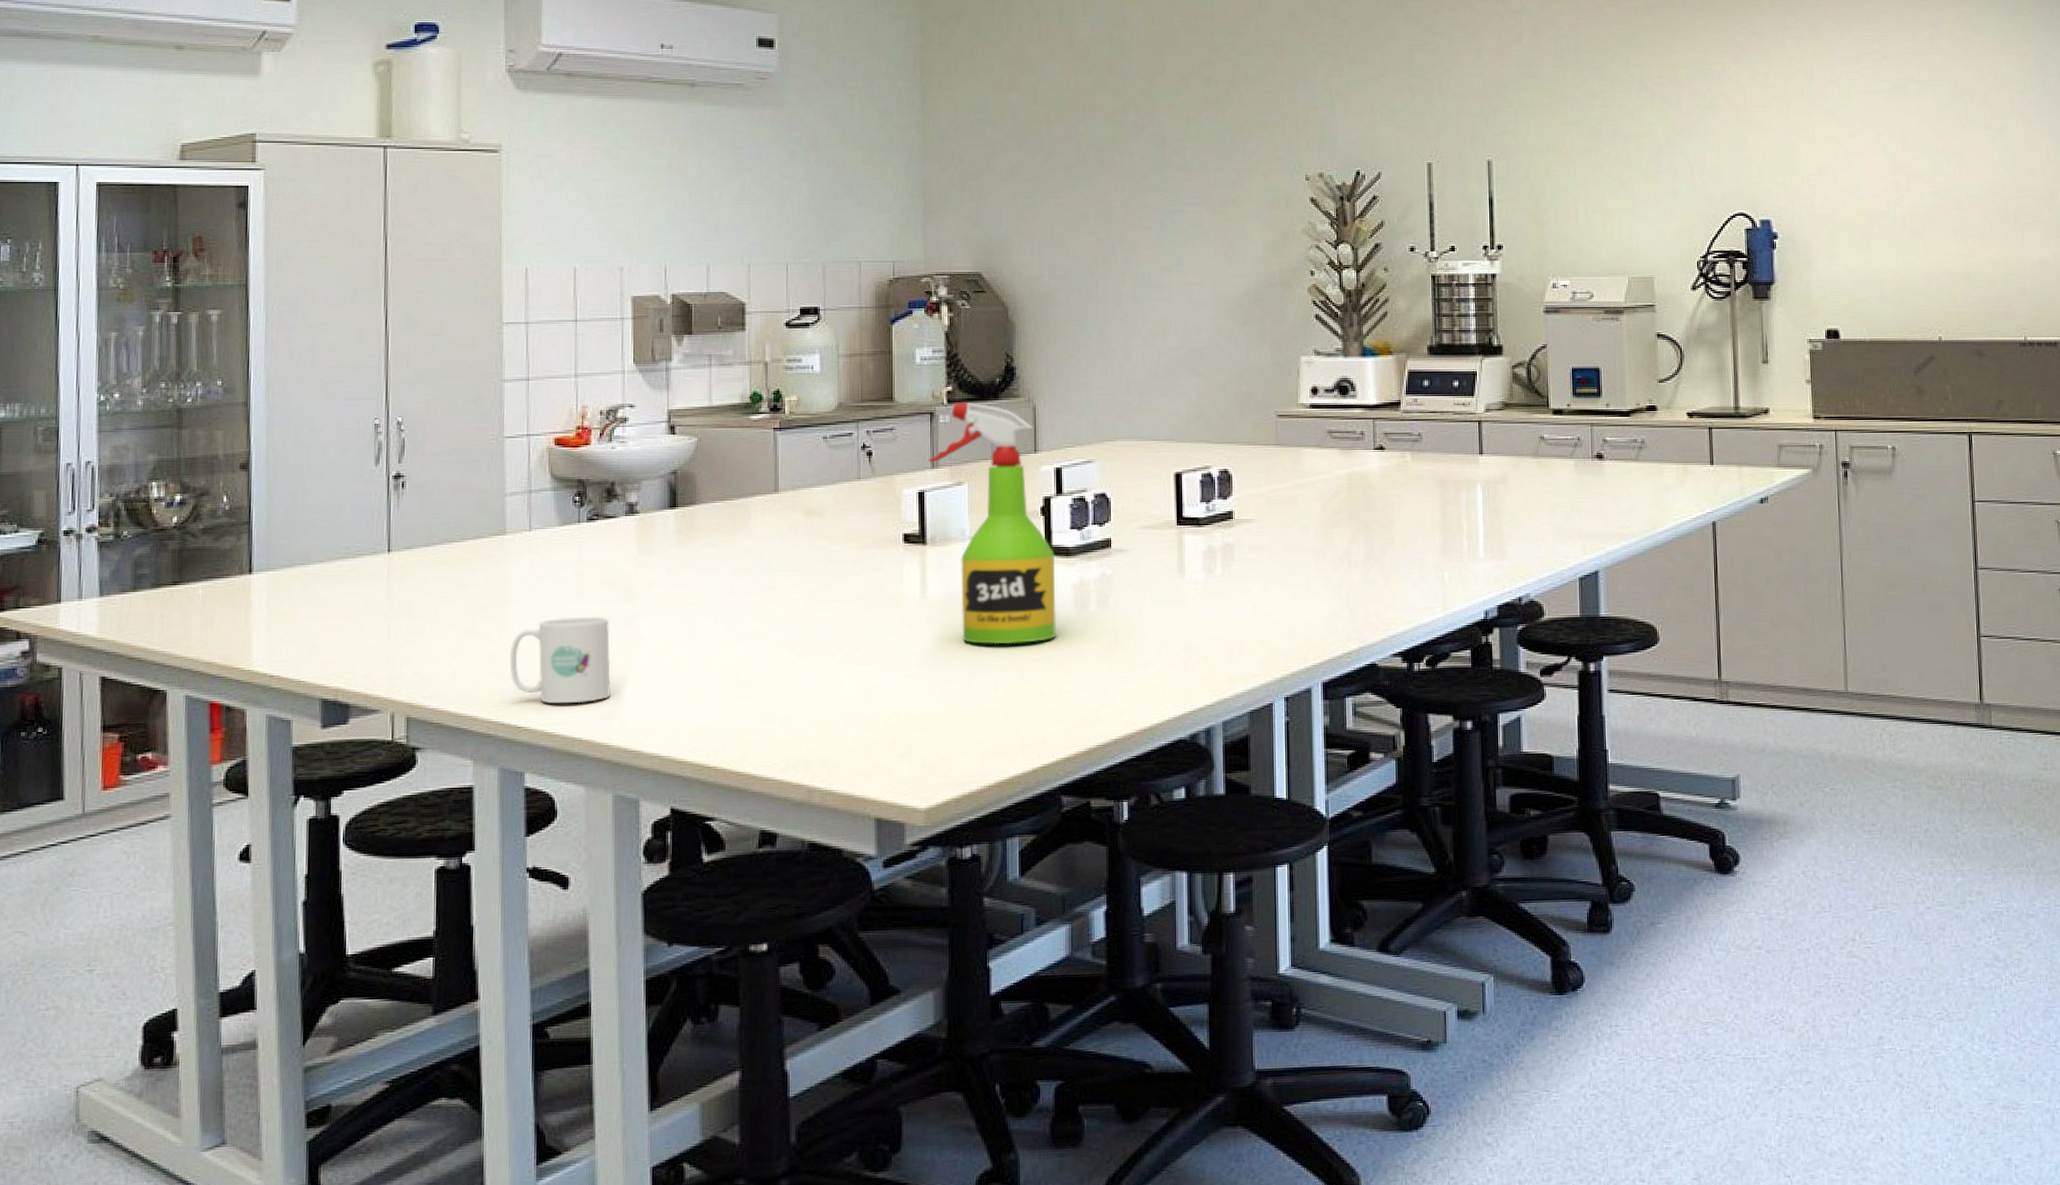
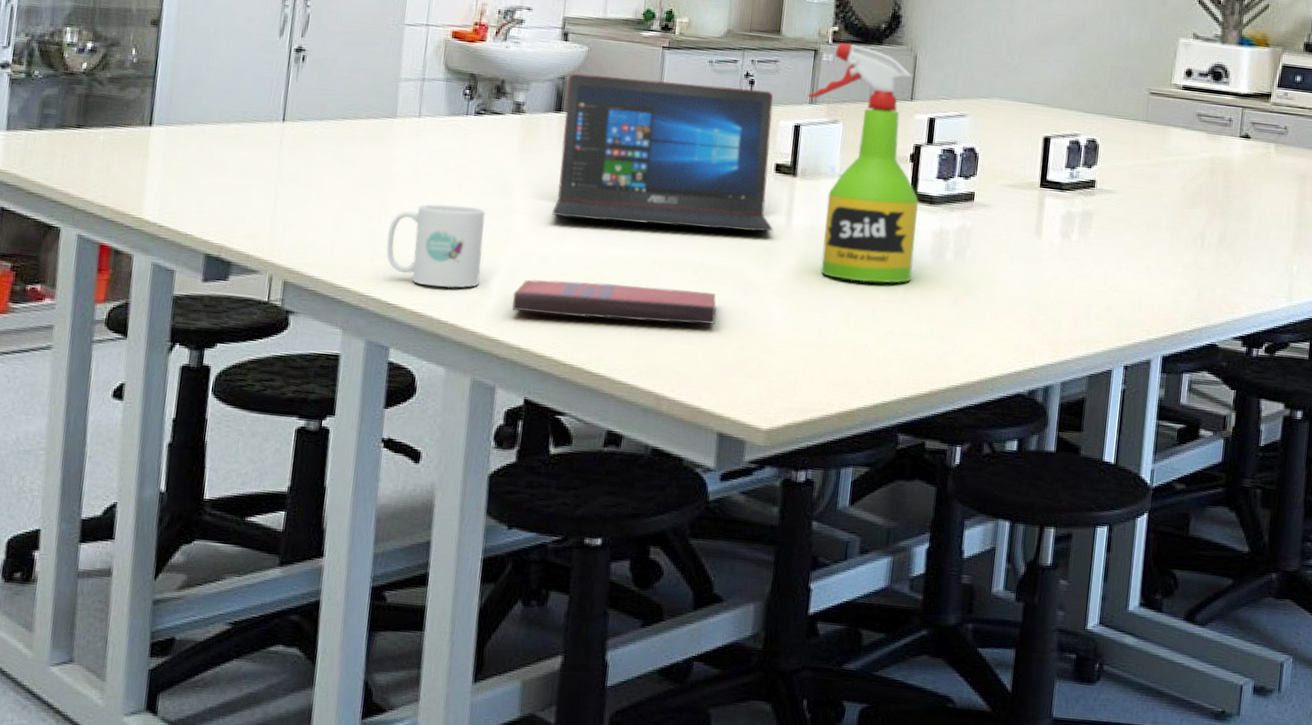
paperback book: none [647,675,859,719] -> present [512,279,716,324]
laptop: none [678,460,909,616] -> present [552,73,774,232]

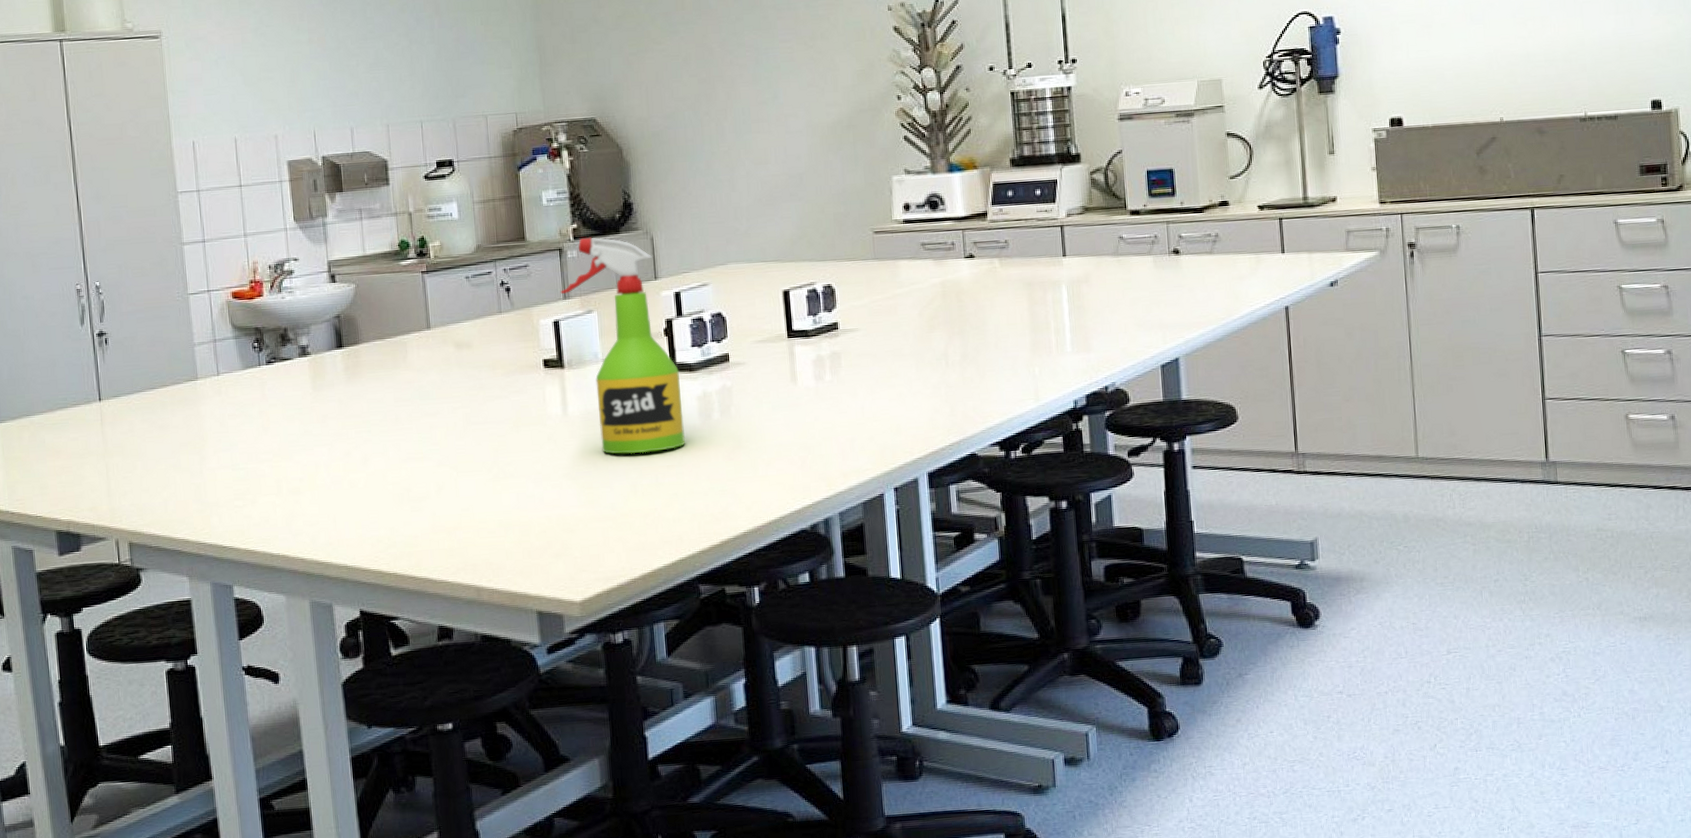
mug: present [386,203,486,288] -> none [211,447,300,525]
paperback book: present [512,279,716,324] -> none [332,487,516,534]
laptop: present [552,73,774,232] -> none [343,294,552,443]

